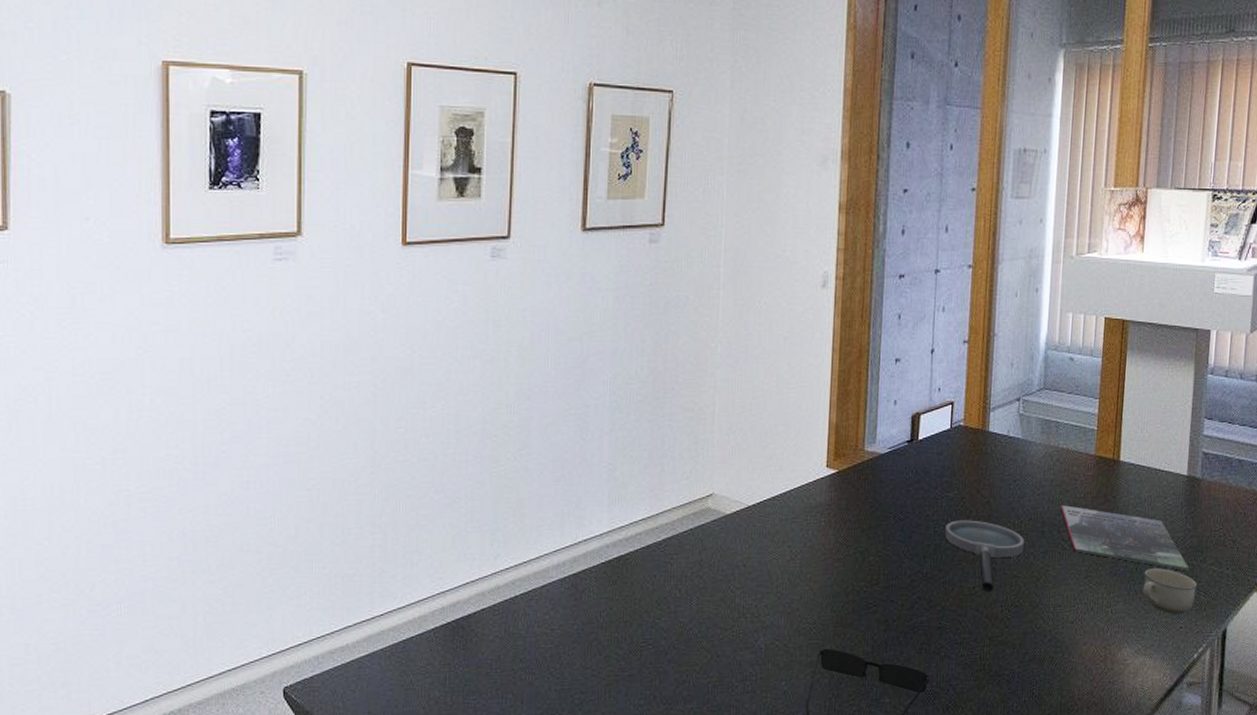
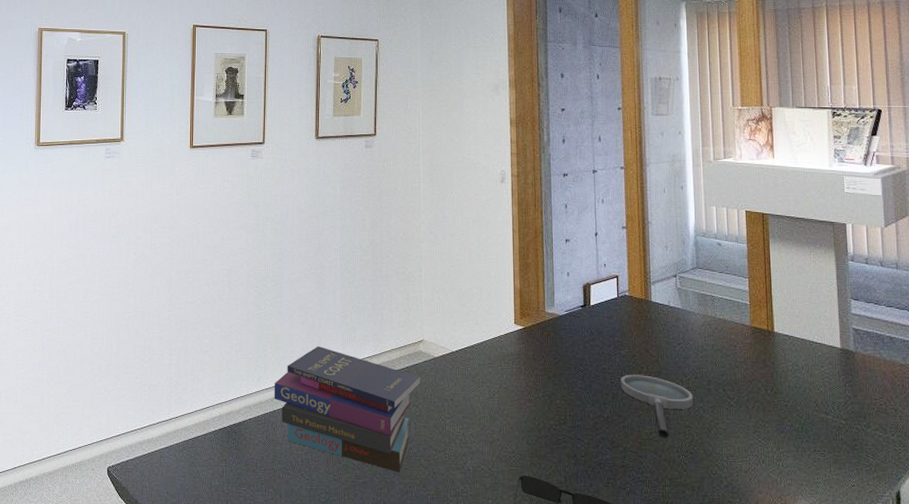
books: none [516,508,707,660] -> present [274,345,420,473]
magazine: present [1060,505,1189,571] -> none [723,367,854,434]
cup: present [1142,568,1197,615] -> none [810,429,864,474]

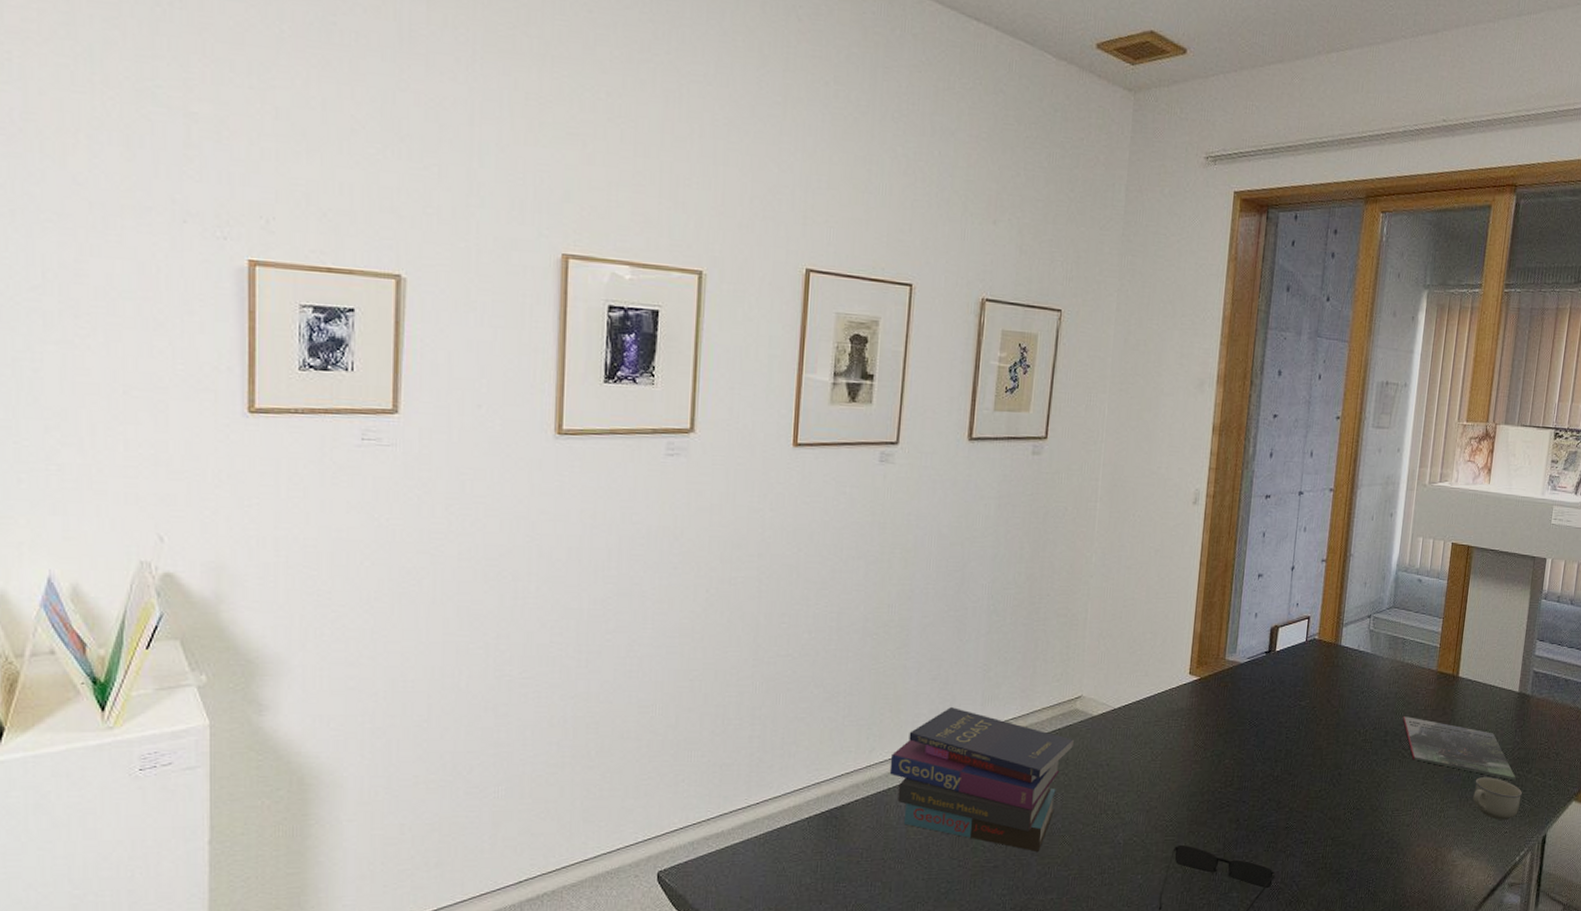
magnifying glass: present [621,374,693,439] -> none [1296,728,1368,796]
magazine: none [723,367,854,434] -> present [1402,716,1516,781]
cup: none [810,429,864,474] -> present [1473,777,1522,821]

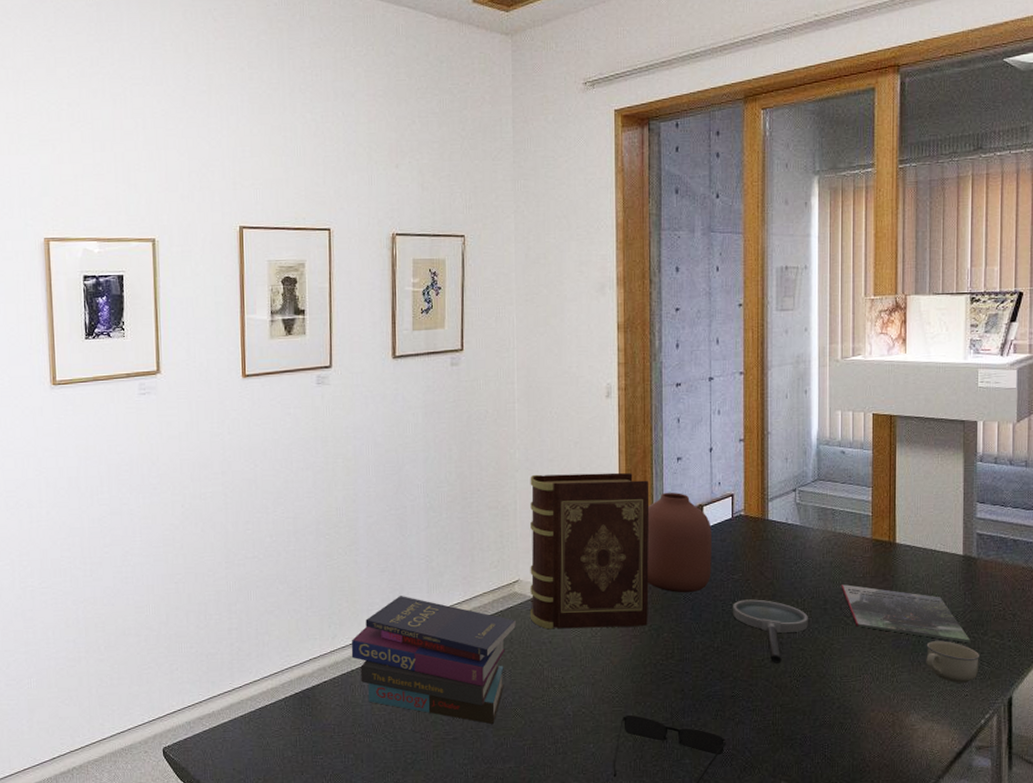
decorative book: none [1089,582,1228,751] -> present [529,472,650,630]
vase: none [1214,610,1285,718] -> present [647,492,712,593]
magnifying glass: none [1296,728,1368,796] -> present [733,599,808,665]

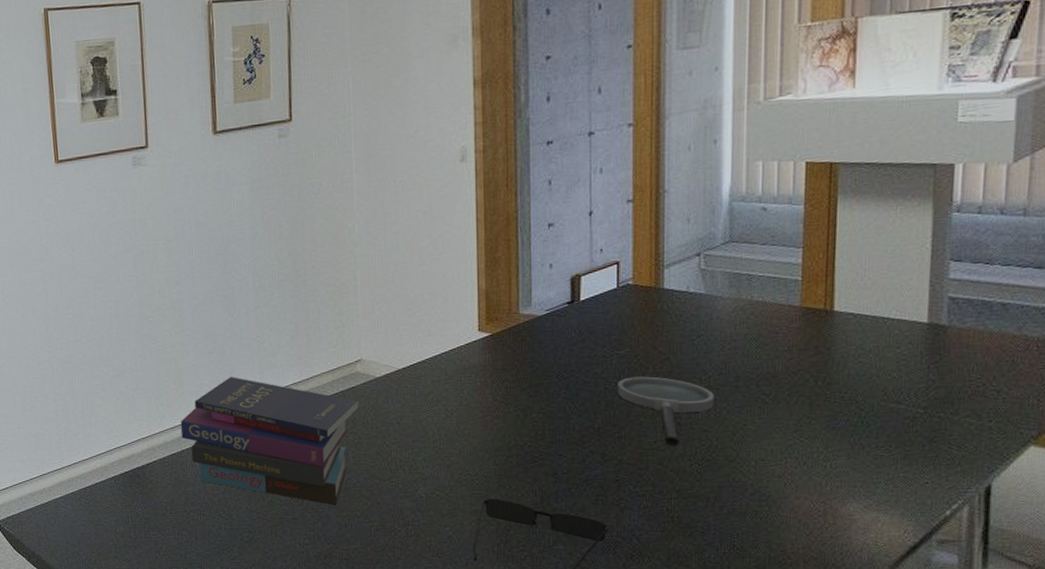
decorative book: present [529,472,650,630] -> none [372,242,514,410]
vase: present [647,492,712,593] -> none [511,262,591,371]
magazine: present [841,584,971,643] -> none [758,359,935,424]
cup: present [926,641,979,684] -> none [871,421,947,470]

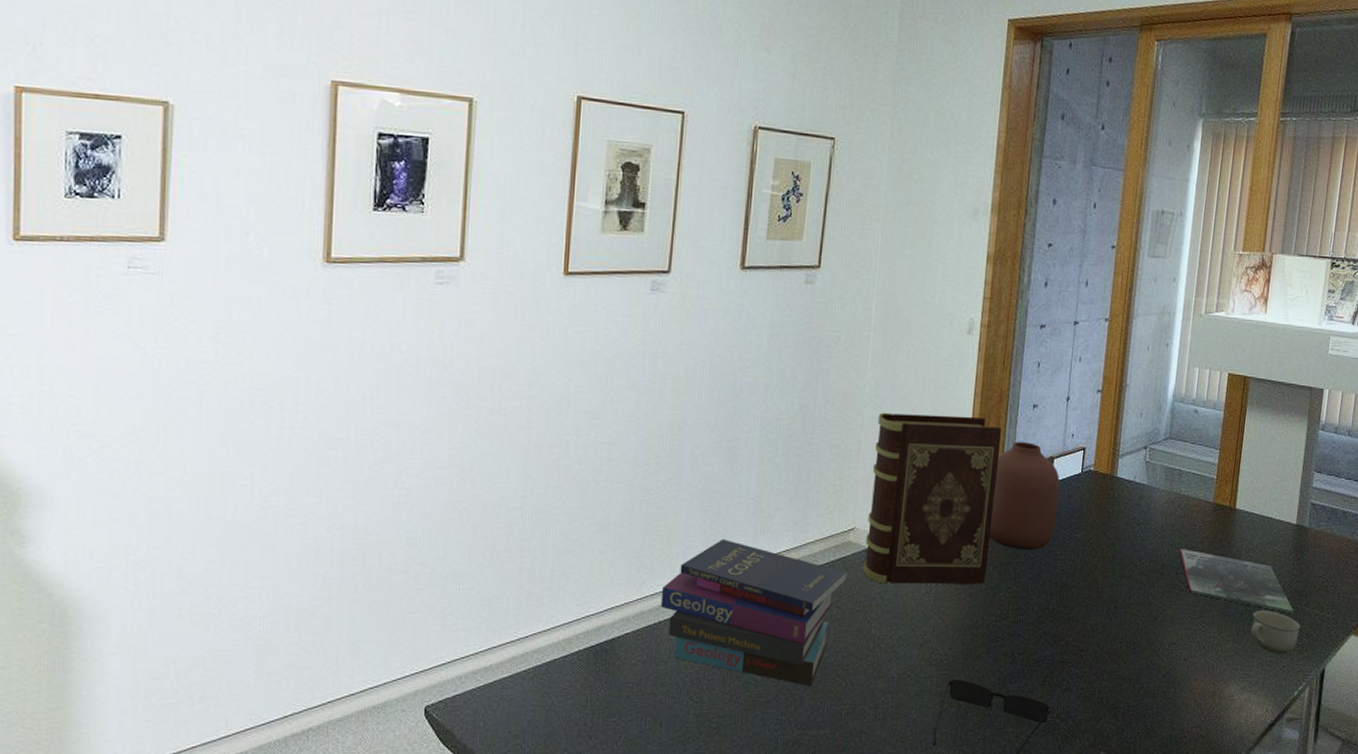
decorative book: none [372,242,514,410] -> present [862,412,1002,584]
vase: none [511,262,591,371] -> present [989,441,1060,551]
magnifying glass: present [618,376,714,447] -> none [1072,560,1145,630]
magazine: none [758,359,935,424] -> present [1179,549,1294,614]
cup: none [871,421,947,470] -> present [1250,611,1300,655]

